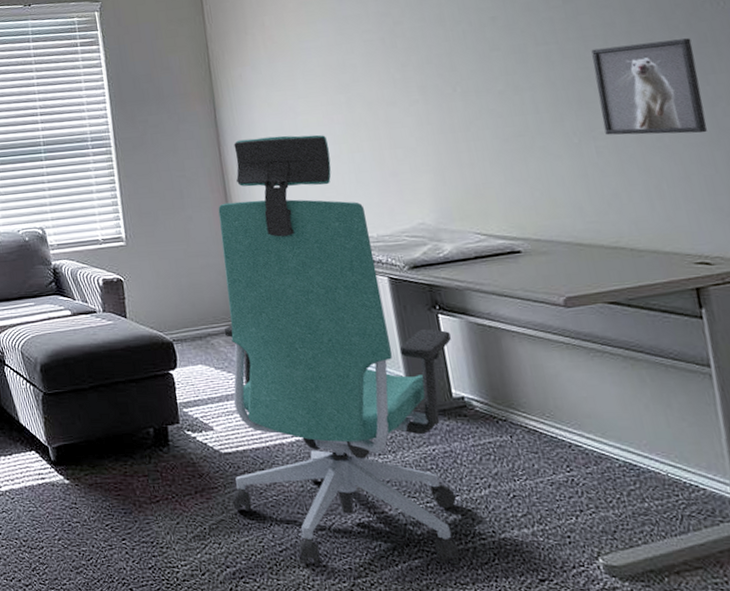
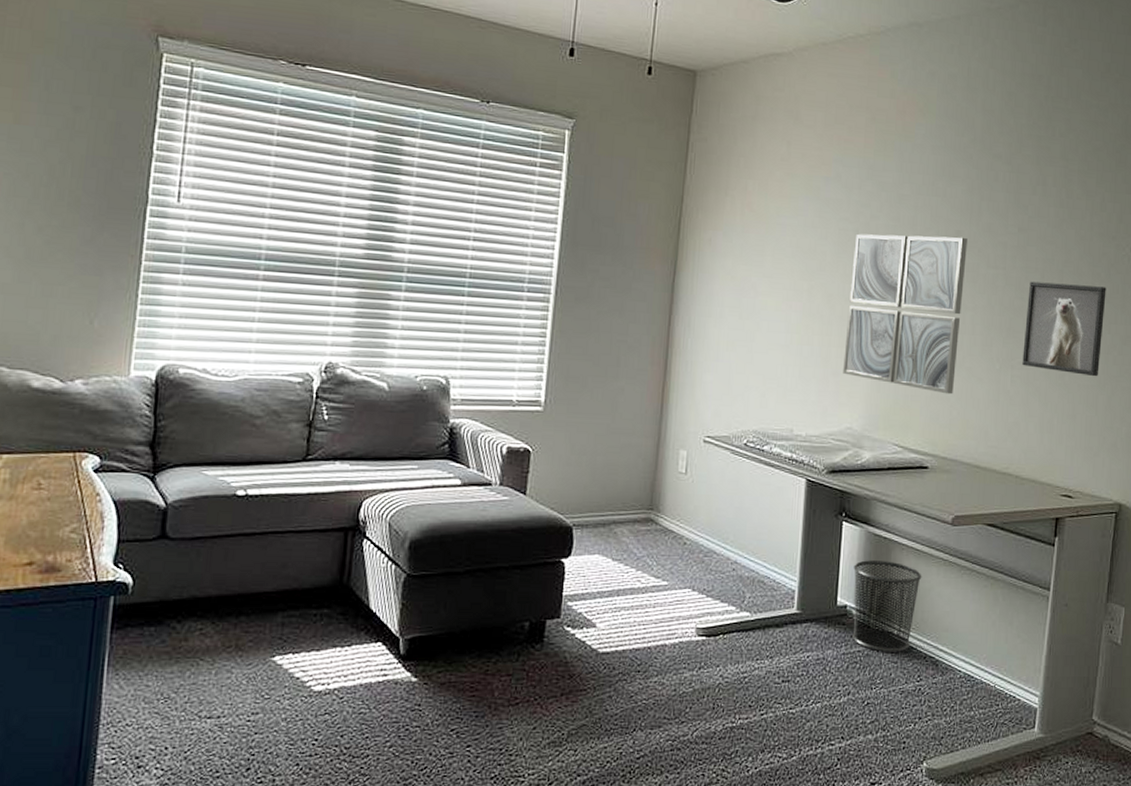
chair: present [218,134,461,565] -> none [600,311,849,772]
wall art: none [383,21,530,177] -> present [843,233,967,395]
waste bin: none [461,349,549,442] -> present [852,560,922,652]

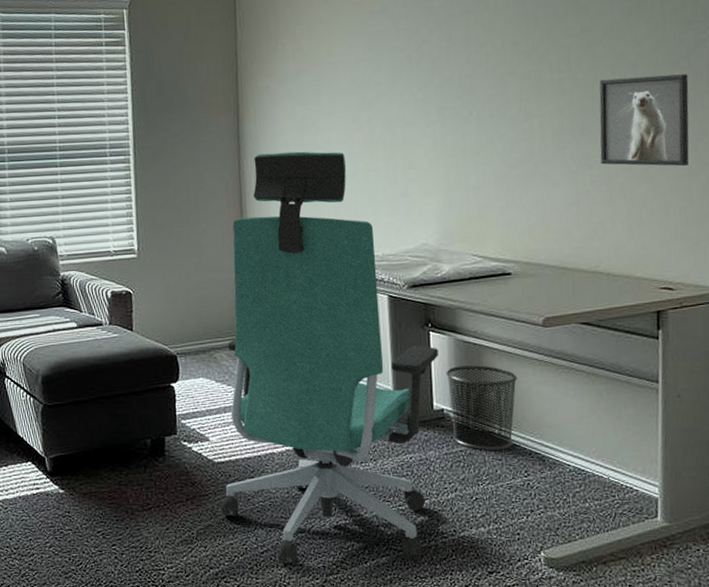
chair: none [600,311,849,772] -> present [222,151,438,564]
wall art: present [843,233,967,395] -> none [408,46,529,202]

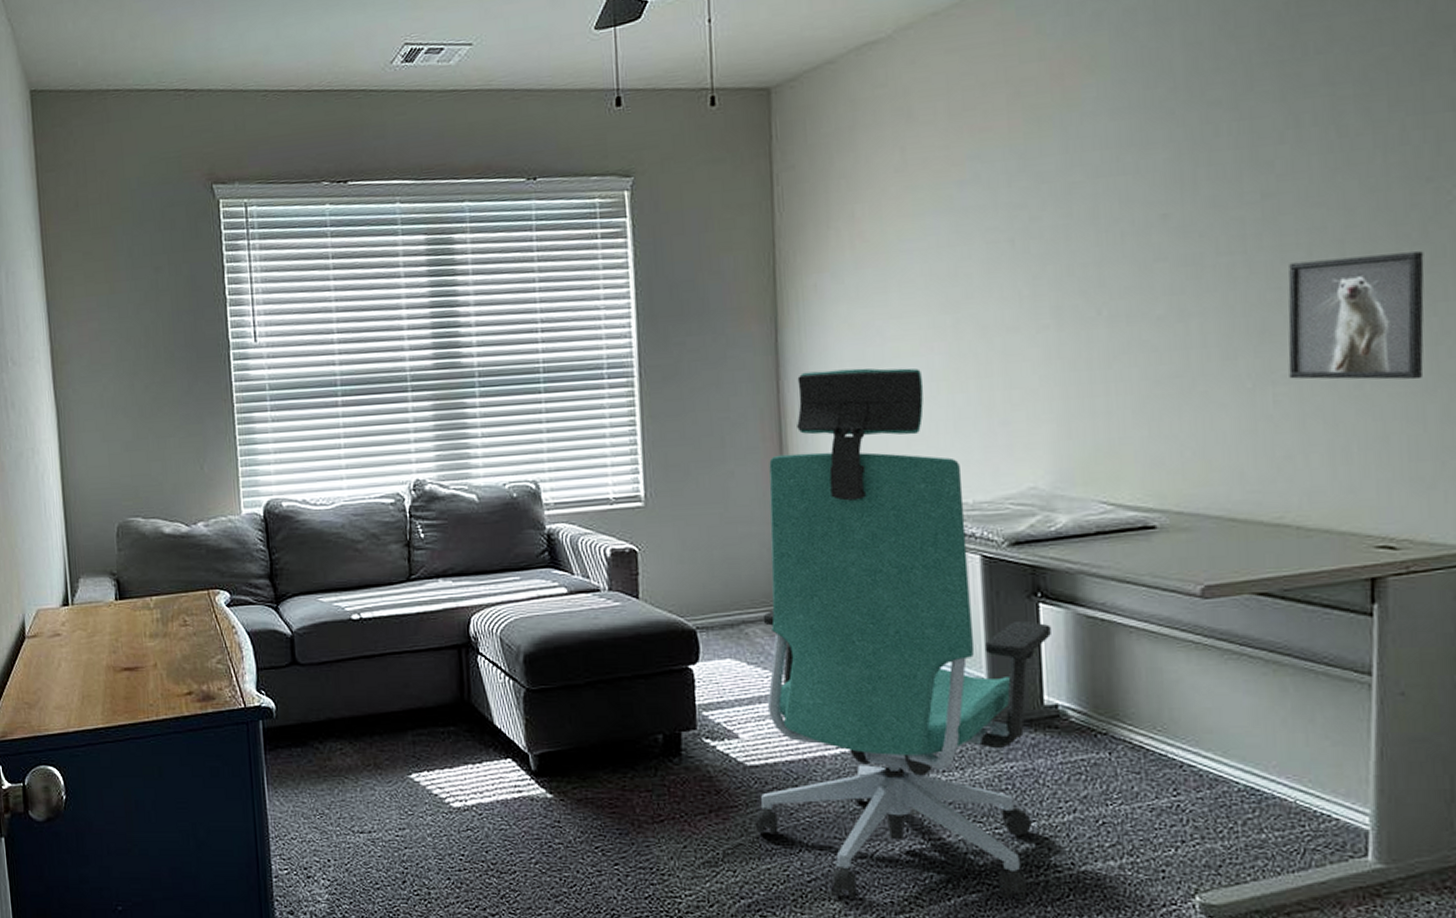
waste bin: present [446,365,518,451] -> none [1062,648,1164,760]

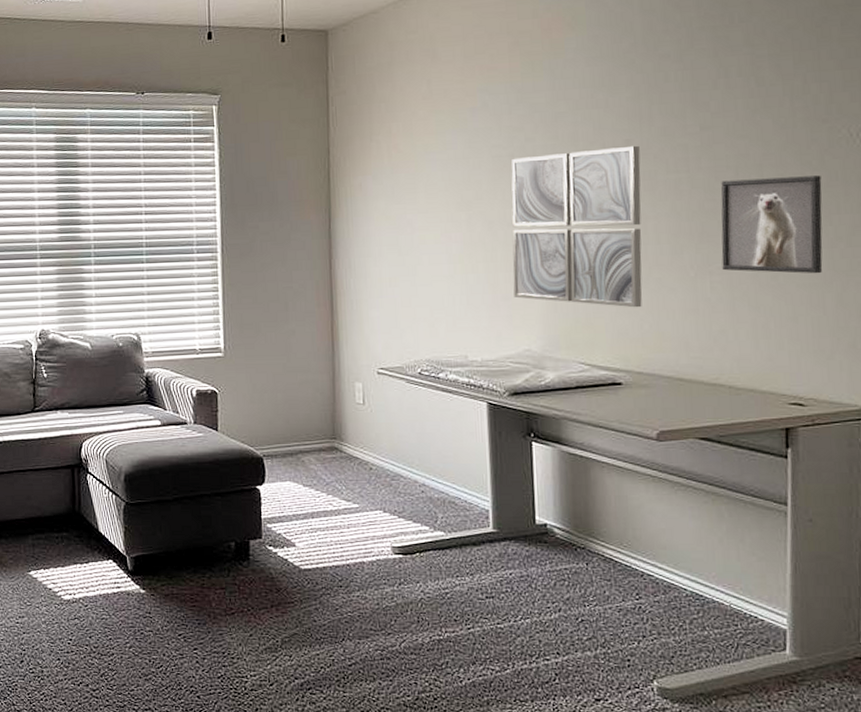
chair: present [756,368,1051,901] -> none [308,251,541,683]
wall art: none [1011,221,1183,431] -> present [511,145,643,308]

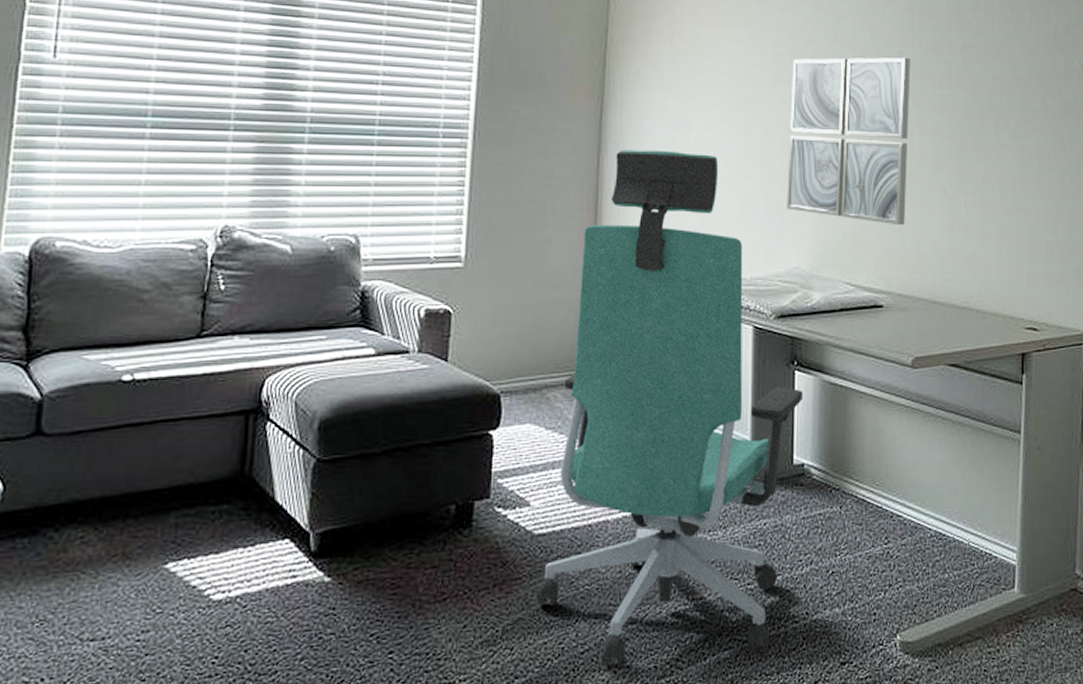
chair: none [308,251,541,683] -> present [538,150,802,667]
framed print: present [721,175,823,274] -> none [975,100,1058,199]

